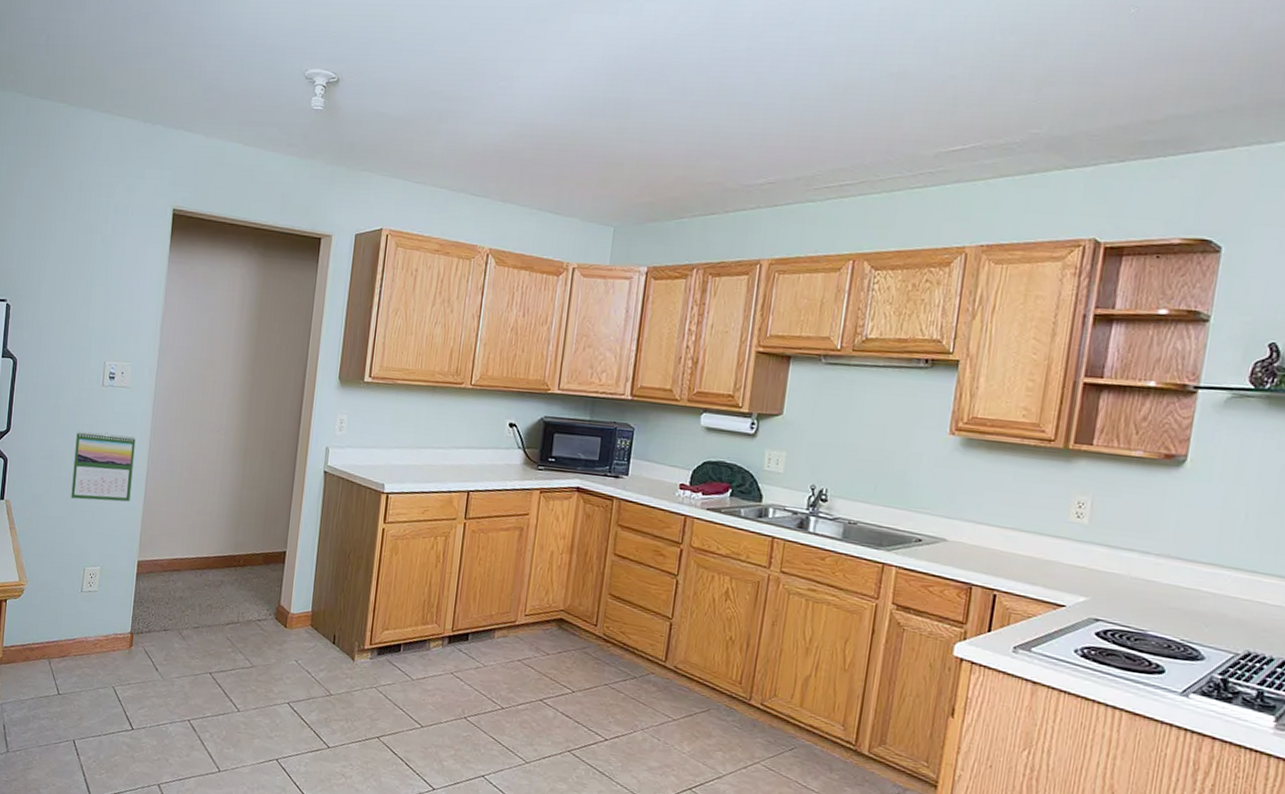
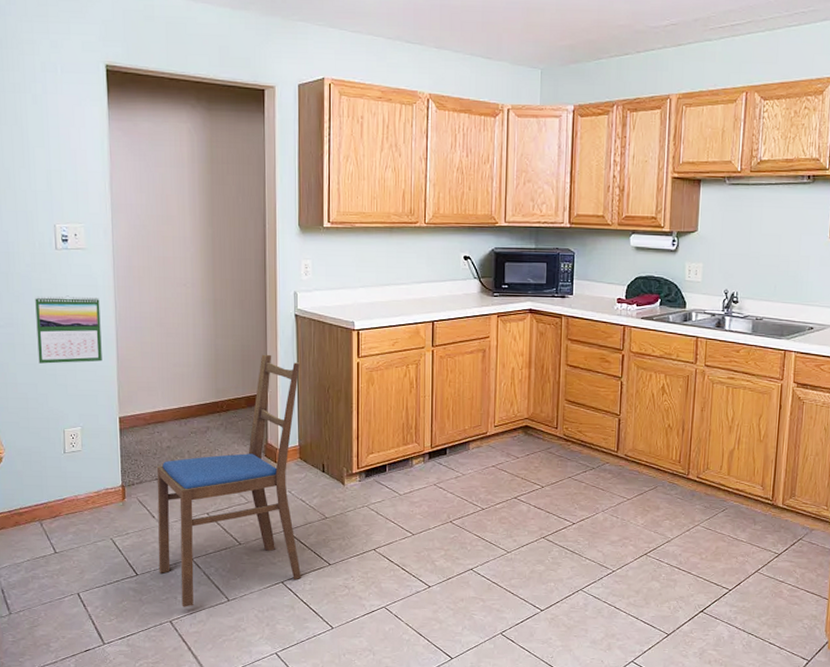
dining chair: none [154,509,323,772] -> present [157,354,301,607]

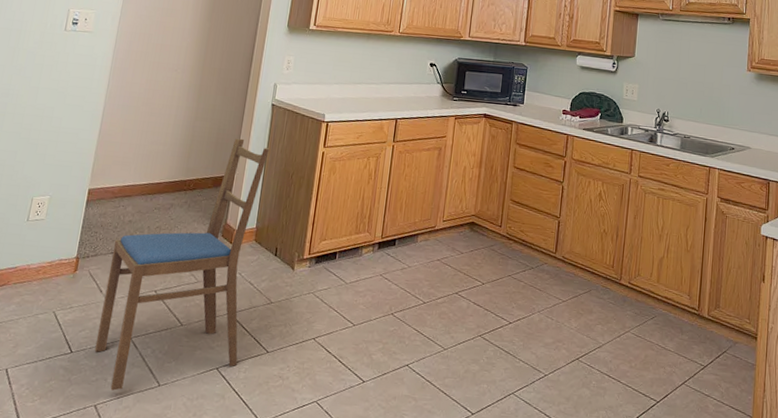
calendar: present [35,295,102,364] -> none [24,70,95,135]

